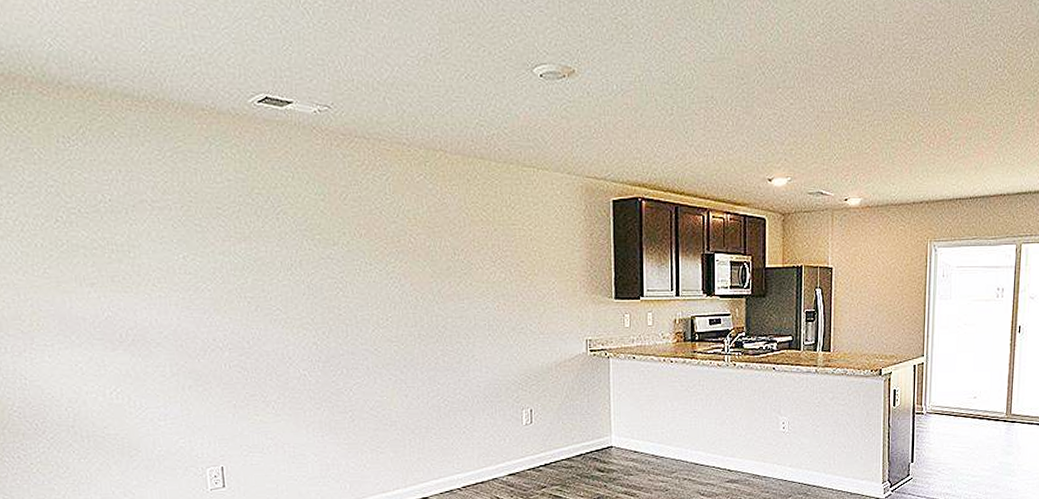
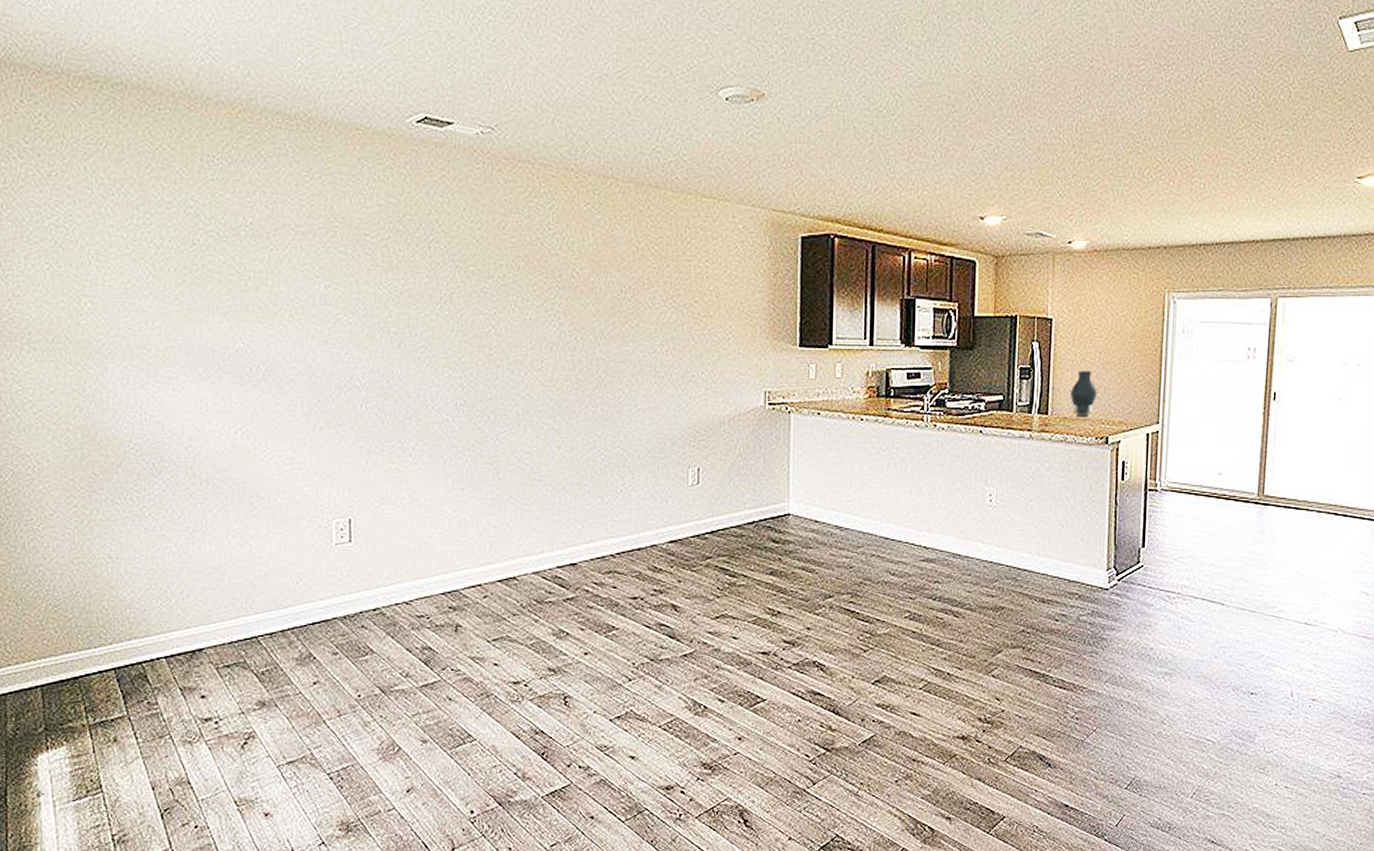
vase: none [848,312,871,353] -> present [1070,371,1097,417]

